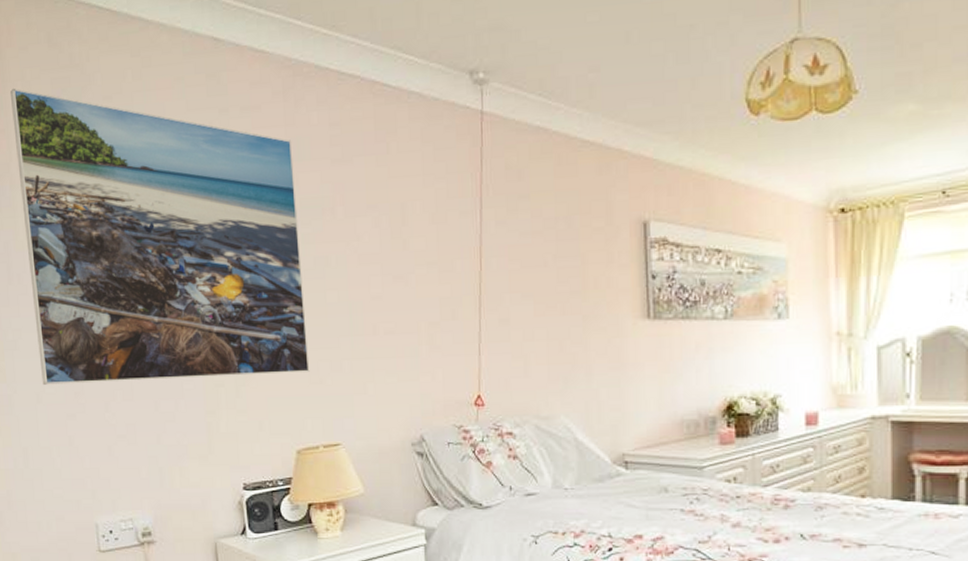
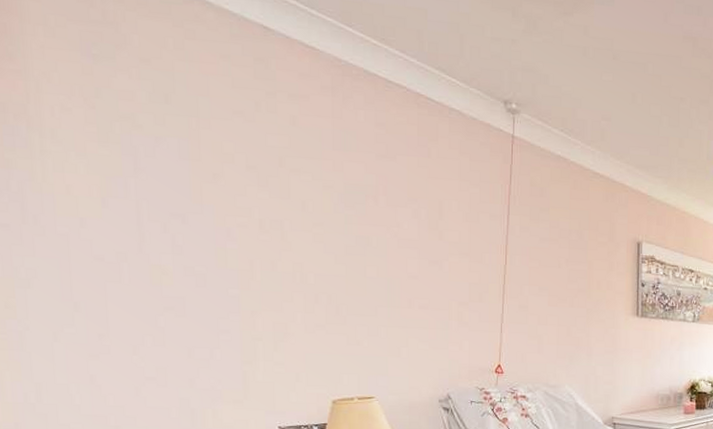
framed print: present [10,88,310,385] -> none [30,31,348,334]

